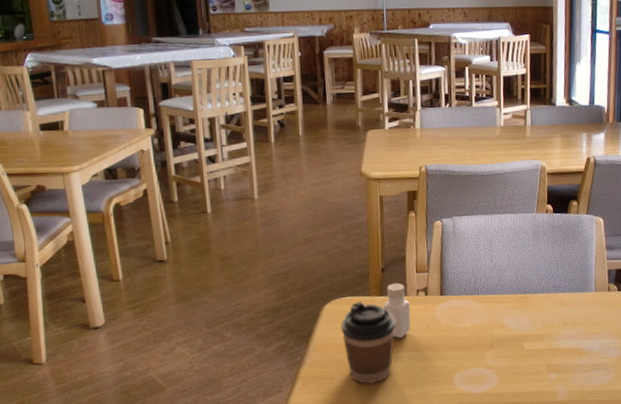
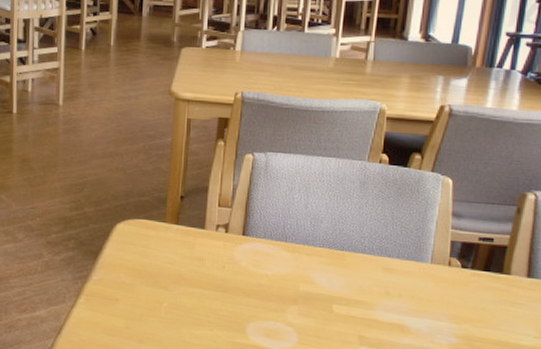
coffee cup: present [340,301,396,384] -> none [131,225,190,314]
pepper shaker: present [383,282,411,339] -> none [177,213,207,273]

